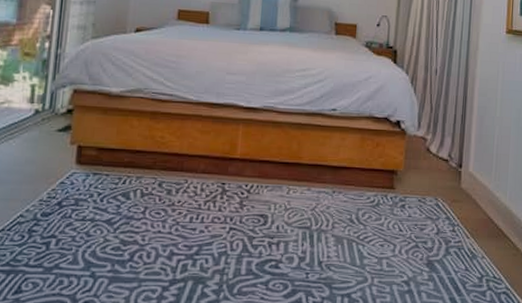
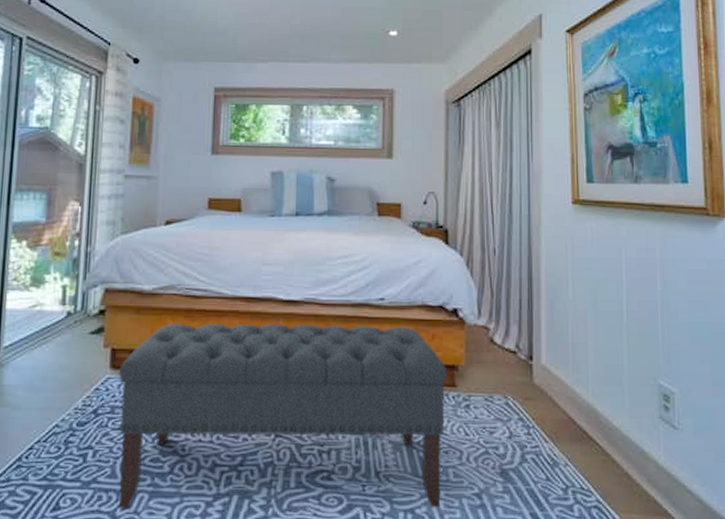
bench: none [78,124,388,293] -> present [118,323,448,510]

